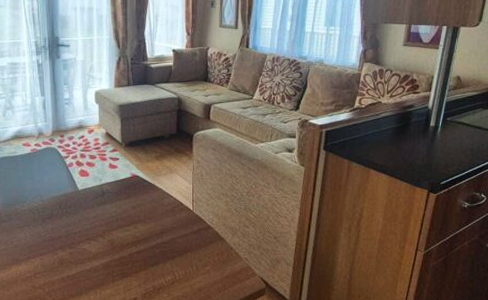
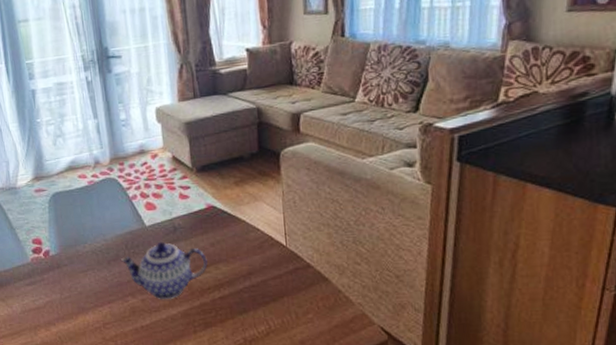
teapot: none [54,203,128,254] -> present [120,241,208,300]

